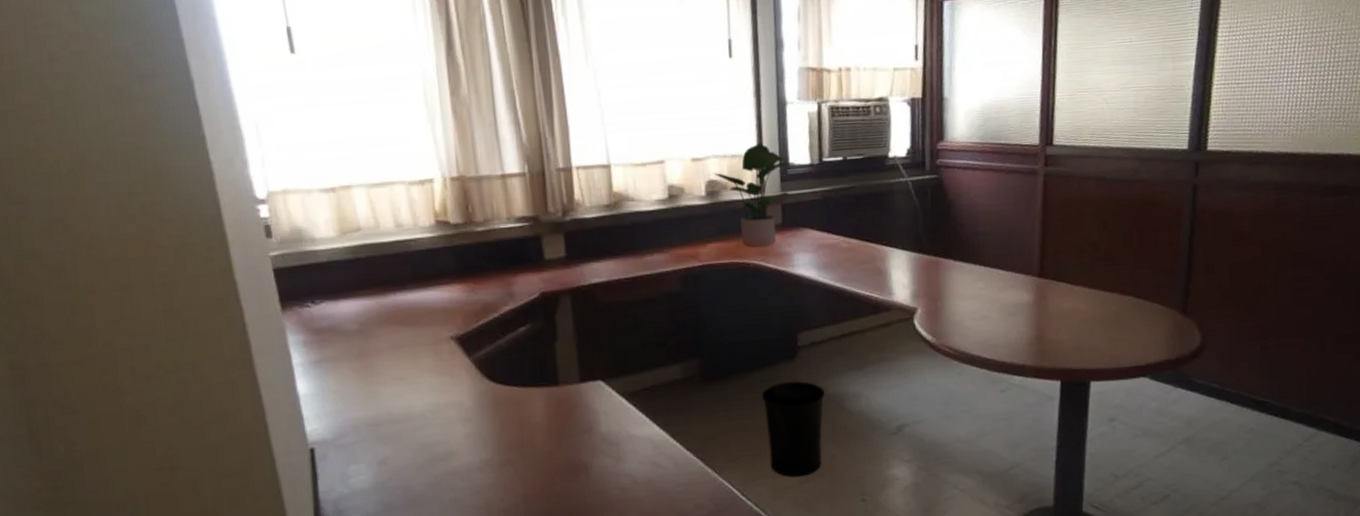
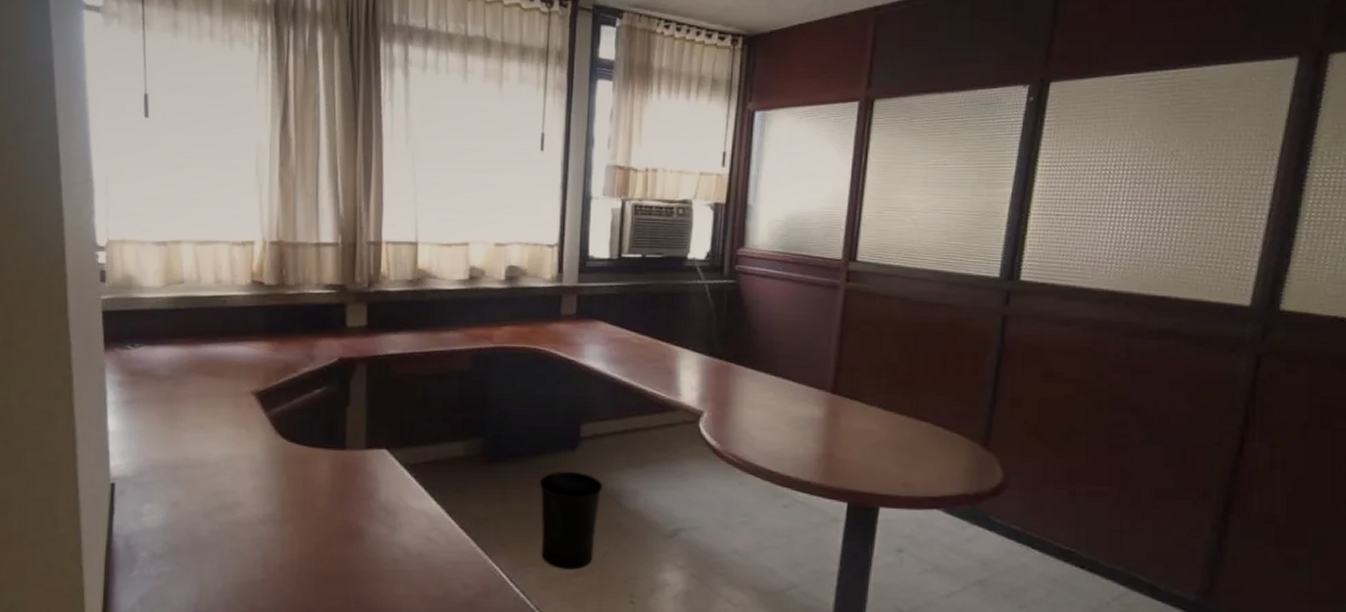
potted plant: present [714,143,790,248] -> none [515,234,587,336]

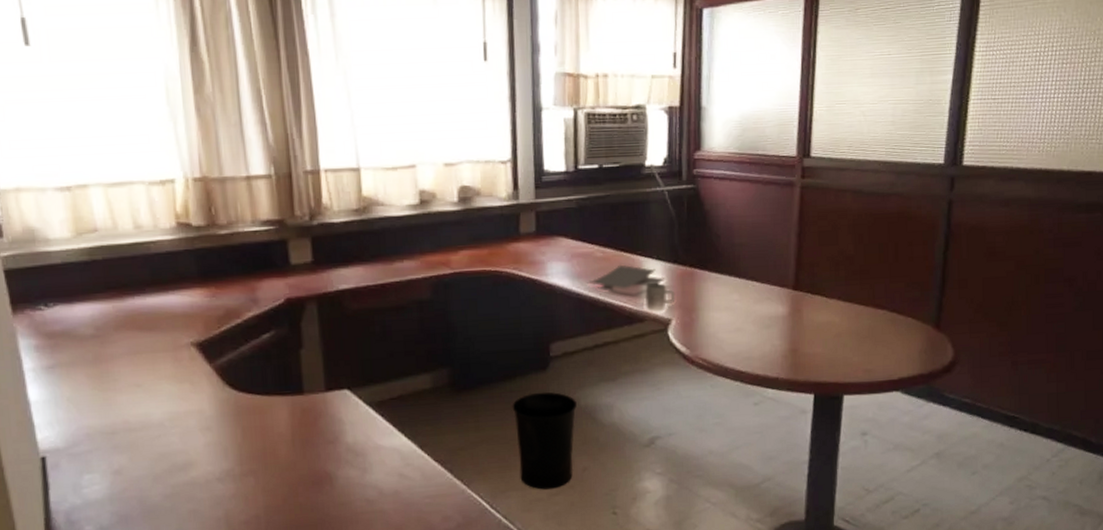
papers: none [622,353,709,391] -> present [587,264,675,301]
mug: none [679,374,709,403] -> present [645,283,675,313]

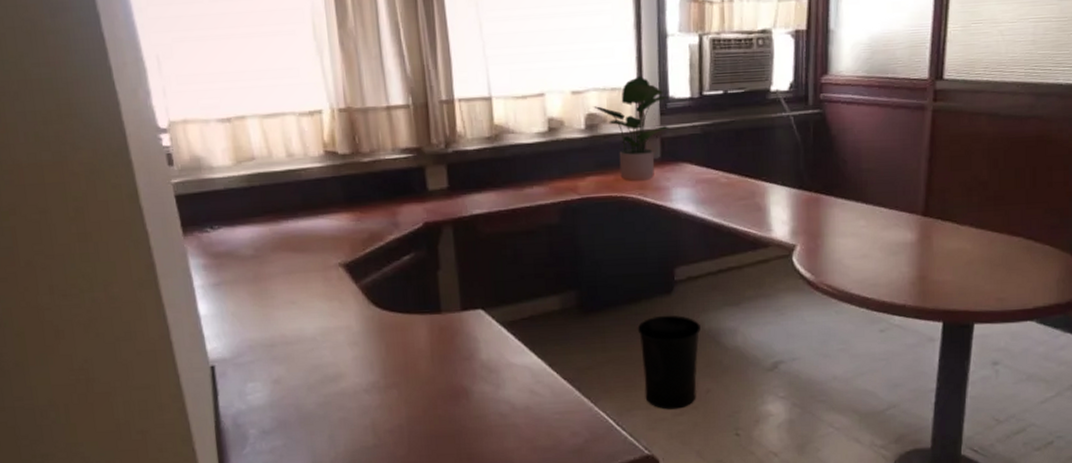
potted plant: none [467,149,544,256] -> present [594,76,669,182]
papers: present [587,264,675,301] -> none [711,190,800,227]
mug: present [645,283,675,313] -> none [769,209,800,238]

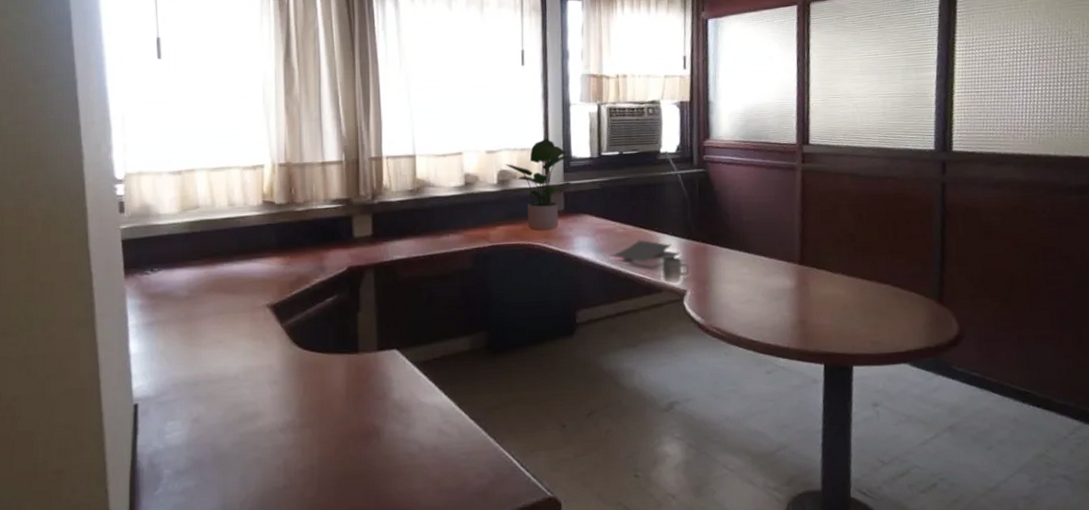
waste bin: present [637,315,701,409] -> none [541,356,601,450]
papers: none [711,190,800,227] -> present [609,240,689,273]
mug: none [769,209,800,238] -> present [662,257,690,284]

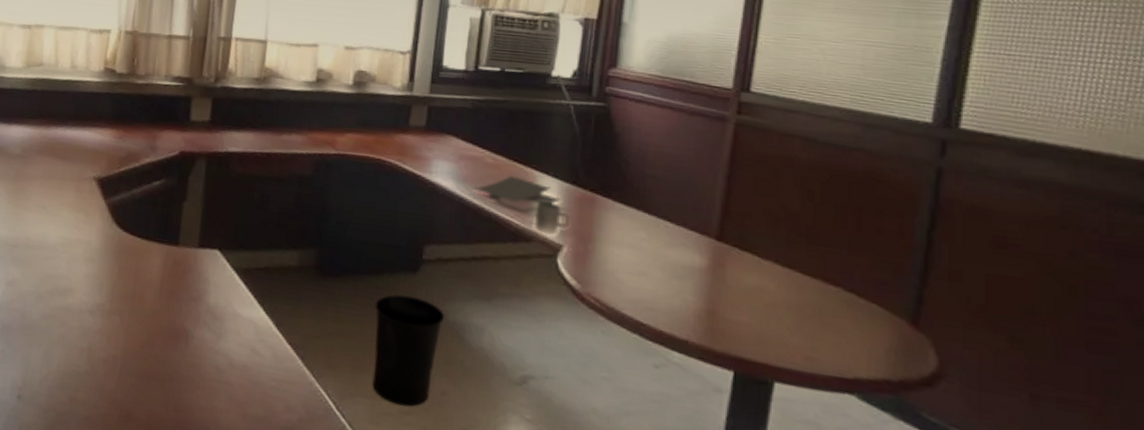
potted plant: present [505,139,572,232] -> none [364,41,441,148]
waste bin: none [541,356,601,450] -> present [372,294,444,406]

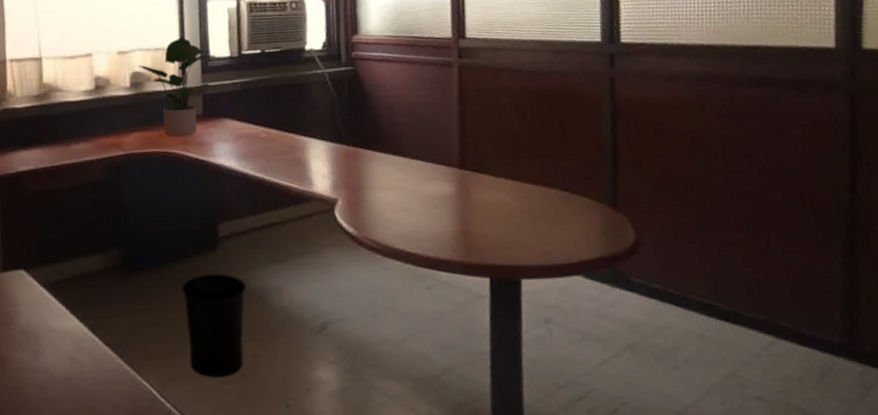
potted plant: none [364,41,441,148] -> present [138,37,210,138]
papers: present [473,175,571,220] -> none [253,145,339,181]
mug: present [535,201,570,236] -> none [310,163,341,192]

